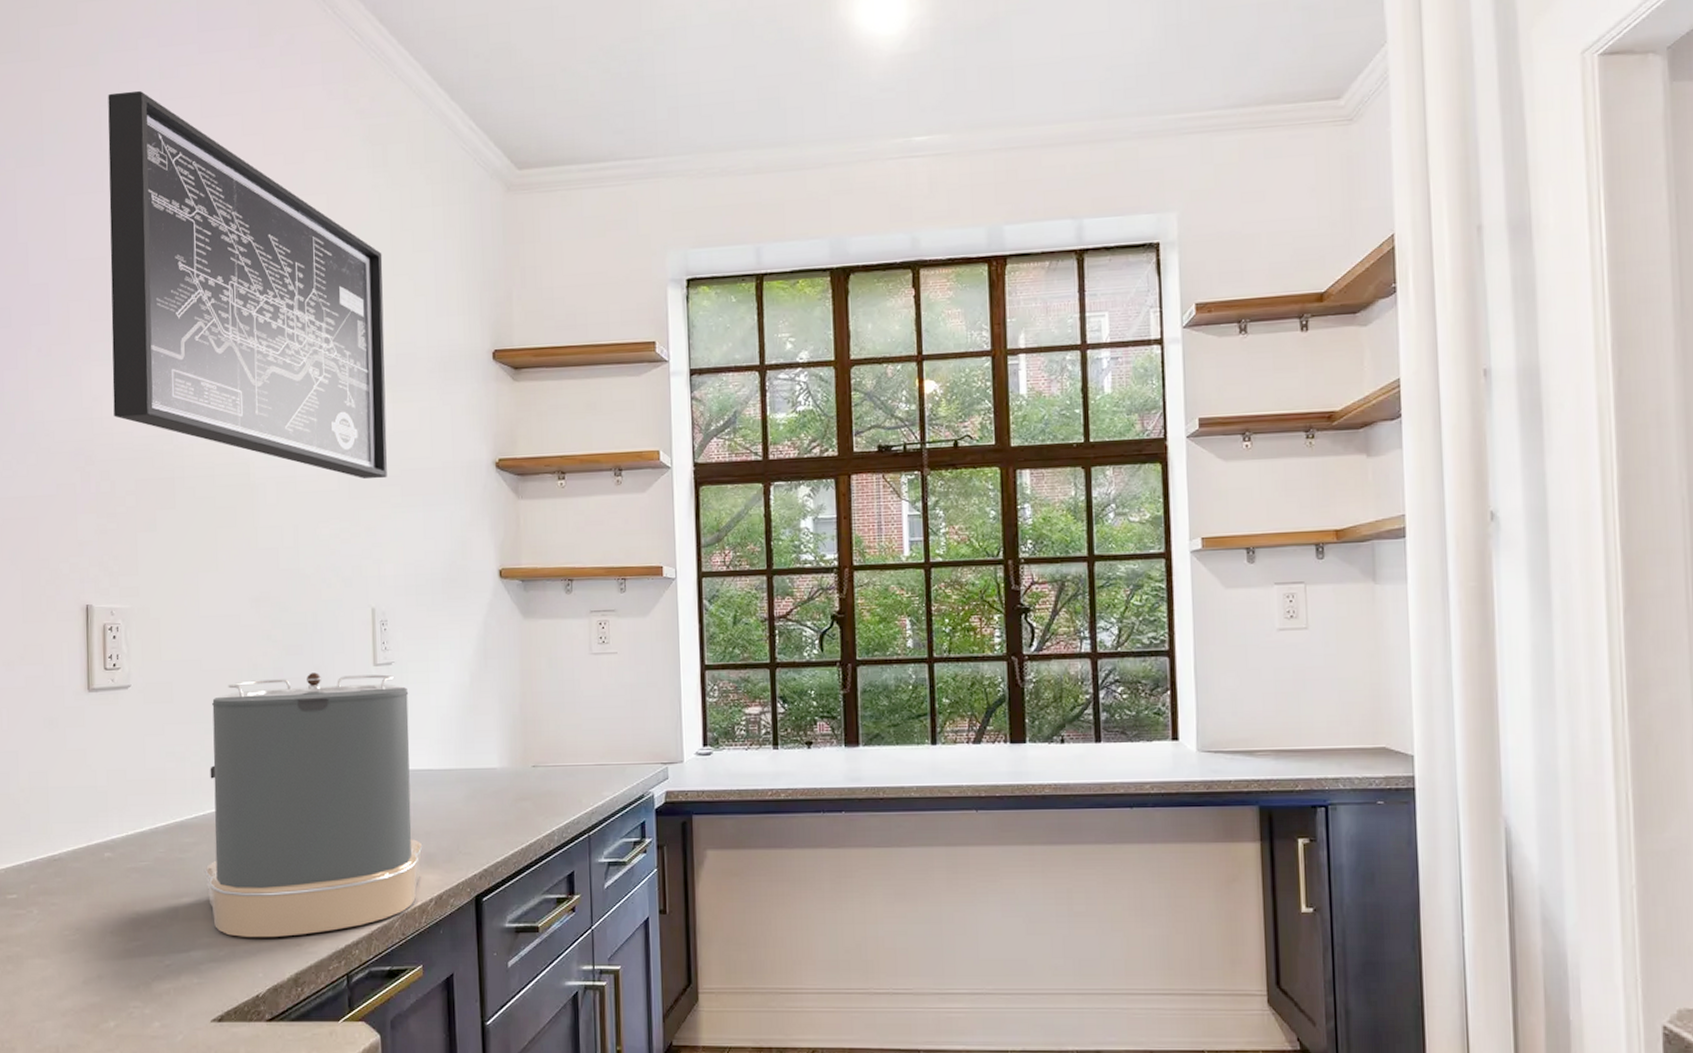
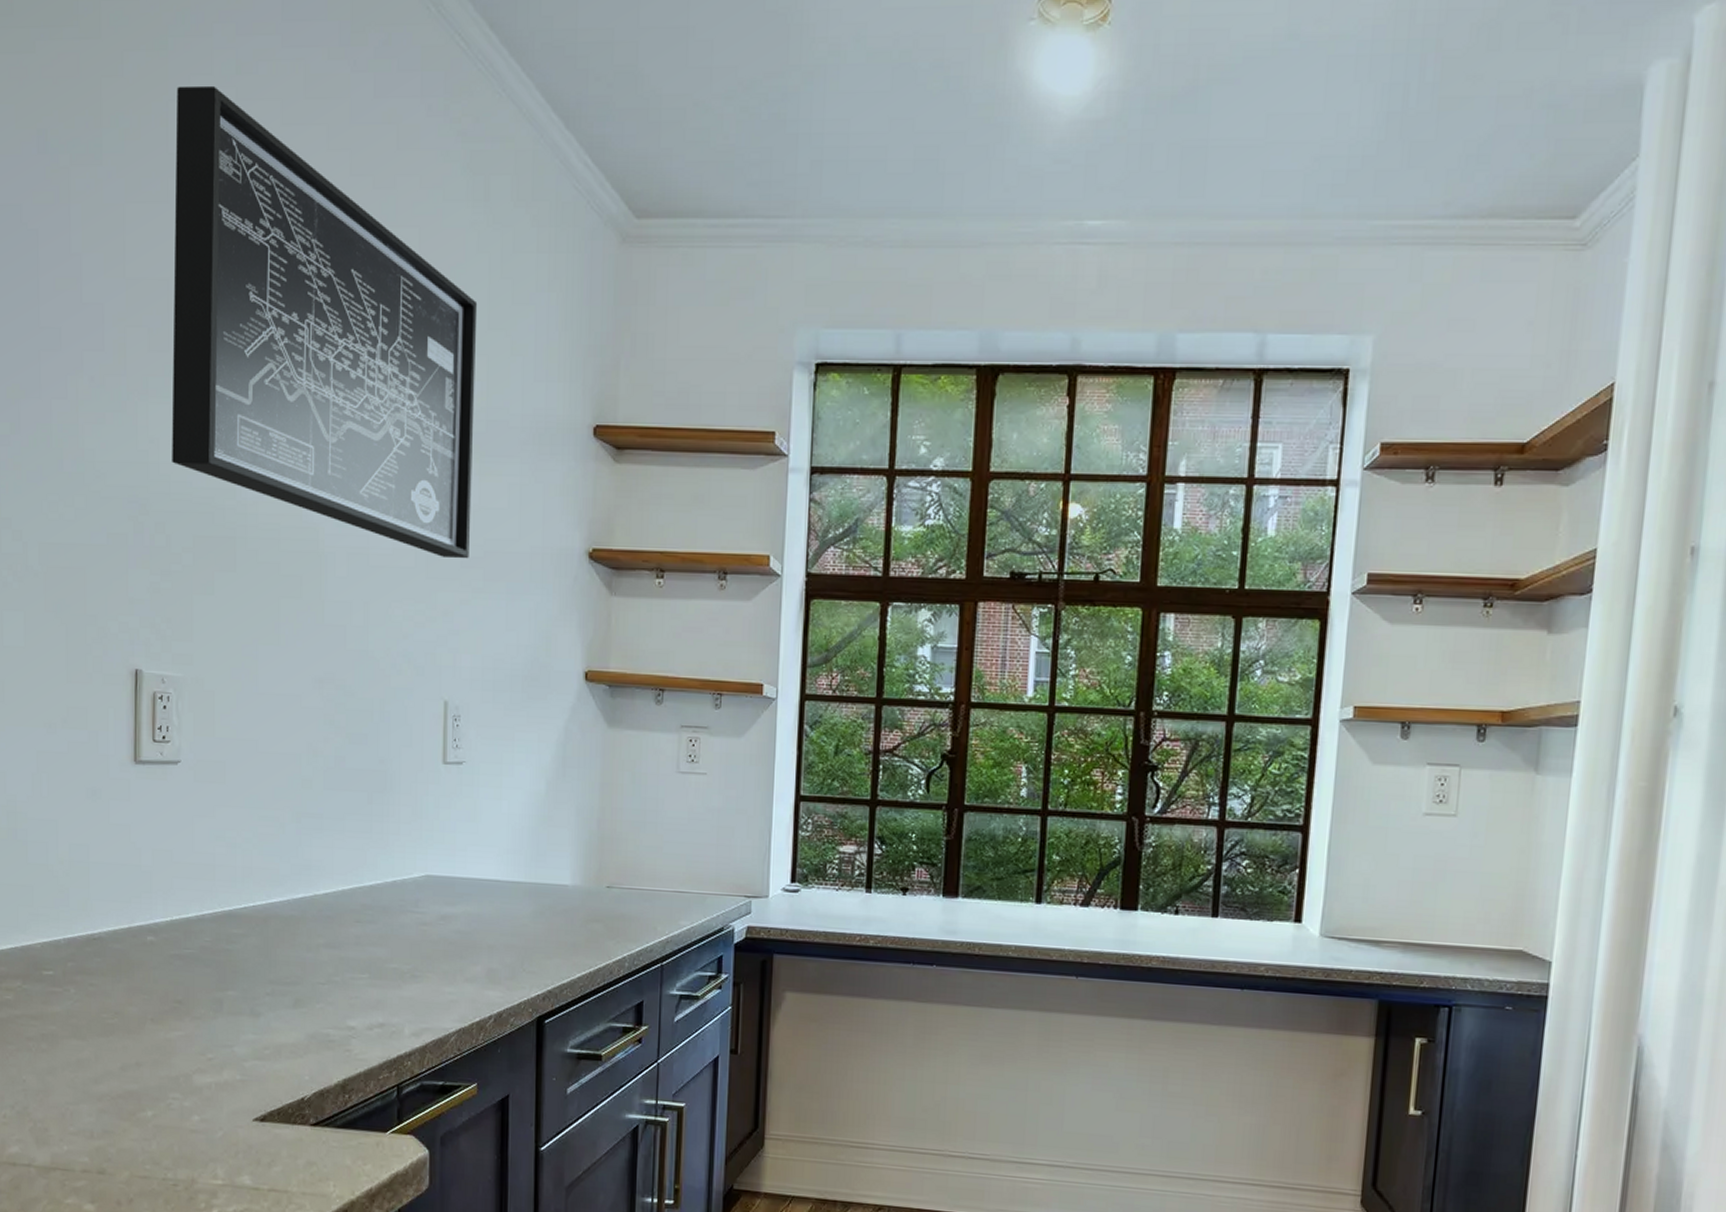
coffee maker: present [205,672,423,937] -> none [253,765,485,1041]

